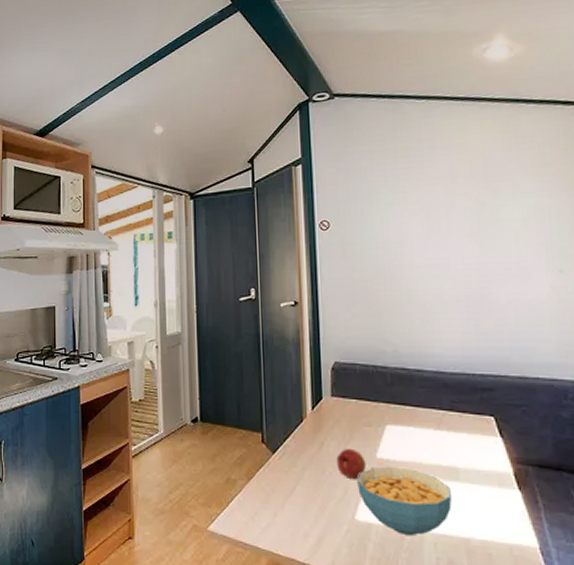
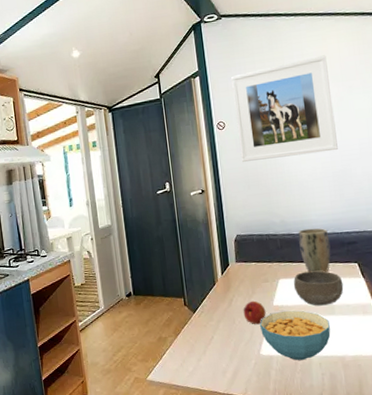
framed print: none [342,148,475,272] -> present [231,55,338,162]
bowl: none [404,419,473,467] -> present [293,270,344,306]
plant pot: none [415,364,458,423] -> present [298,228,331,273]

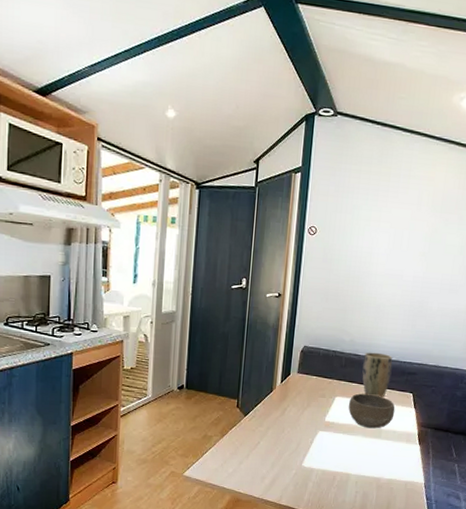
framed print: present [231,55,338,162] -> none [325,180,432,281]
fruit: present [243,300,266,325] -> none [294,413,317,437]
cereal bowl: present [260,310,331,360] -> none [307,427,374,476]

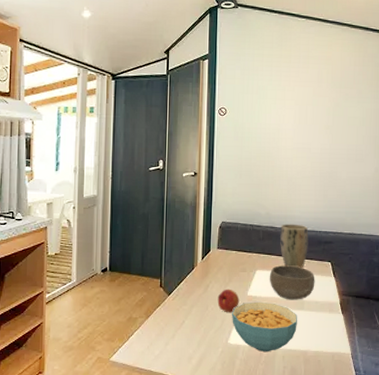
fruit: none [294,413,317,437] -> present [217,289,240,313]
cereal bowl: none [307,427,374,476] -> present [232,301,297,352]

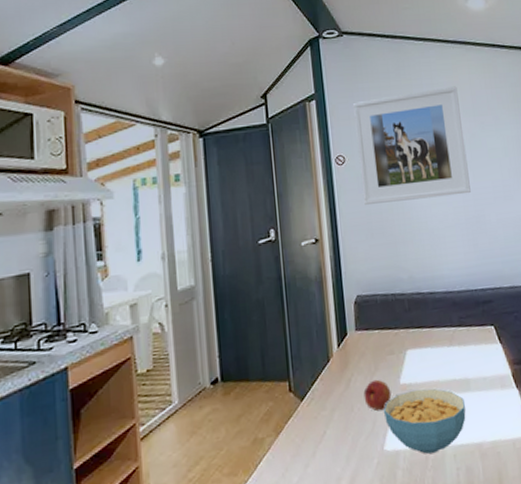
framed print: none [237,60,329,153] -> present [353,86,471,205]
bowl: present [269,265,315,300] -> none [423,337,480,381]
plant pot: present [280,224,309,268] -> none [428,285,465,340]

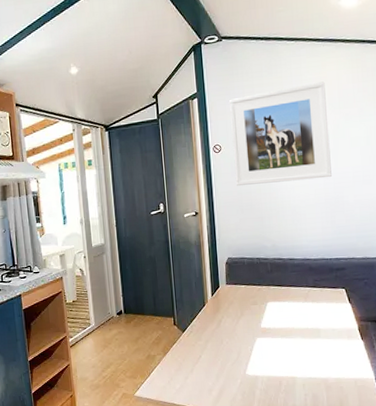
fruit: present [363,379,392,411] -> none [231,322,254,346]
cereal bowl: present [384,388,466,454] -> none [247,332,315,381]

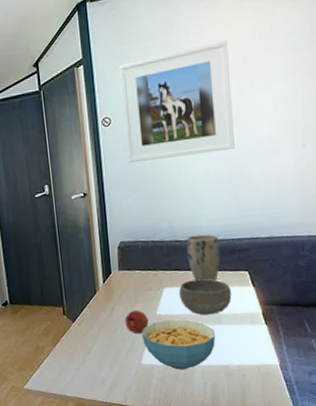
fruit: none [231,322,254,346] -> present [125,310,149,334]
cereal bowl: none [247,332,315,381] -> present [142,319,215,370]
bowl: none [281,295,330,329] -> present [178,279,232,315]
plant pot: none [288,253,320,297] -> present [186,234,221,281]

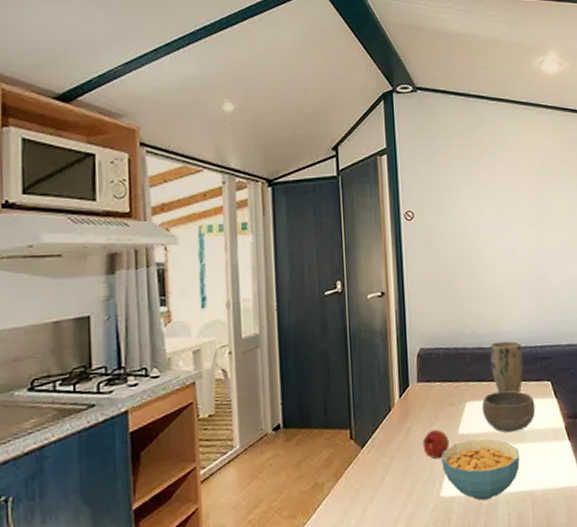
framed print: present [119,40,235,162] -> none [424,148,535,260]

